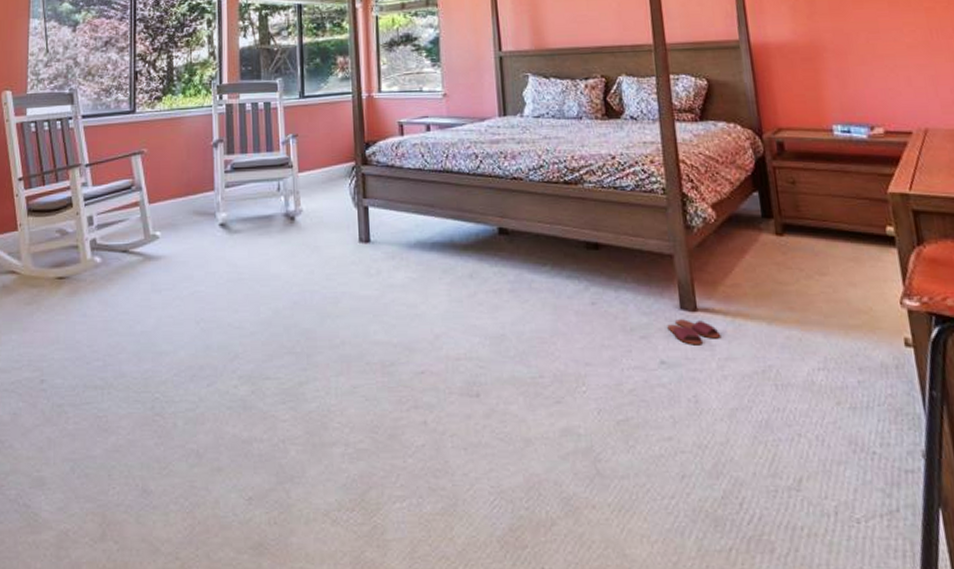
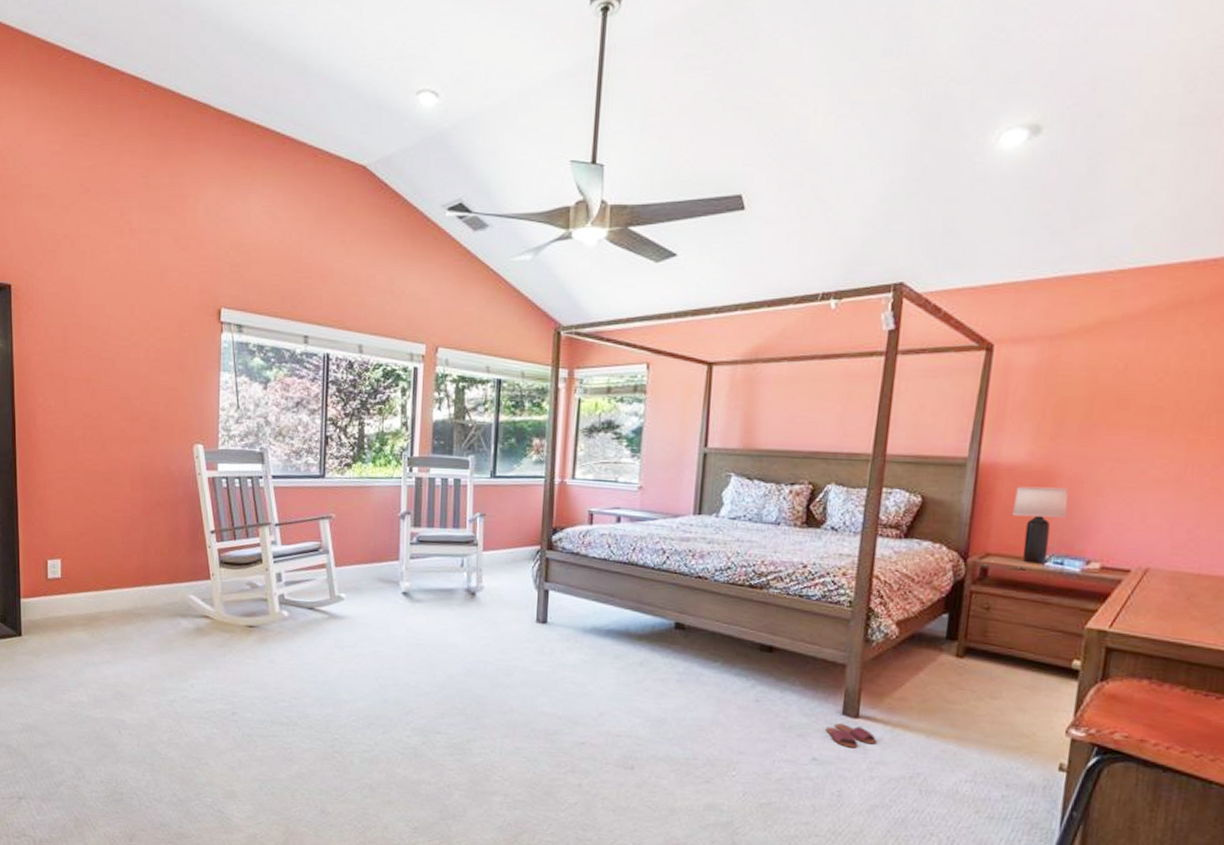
table lamp: none [789,60,842,134] -> present [1011,486,1069,564]

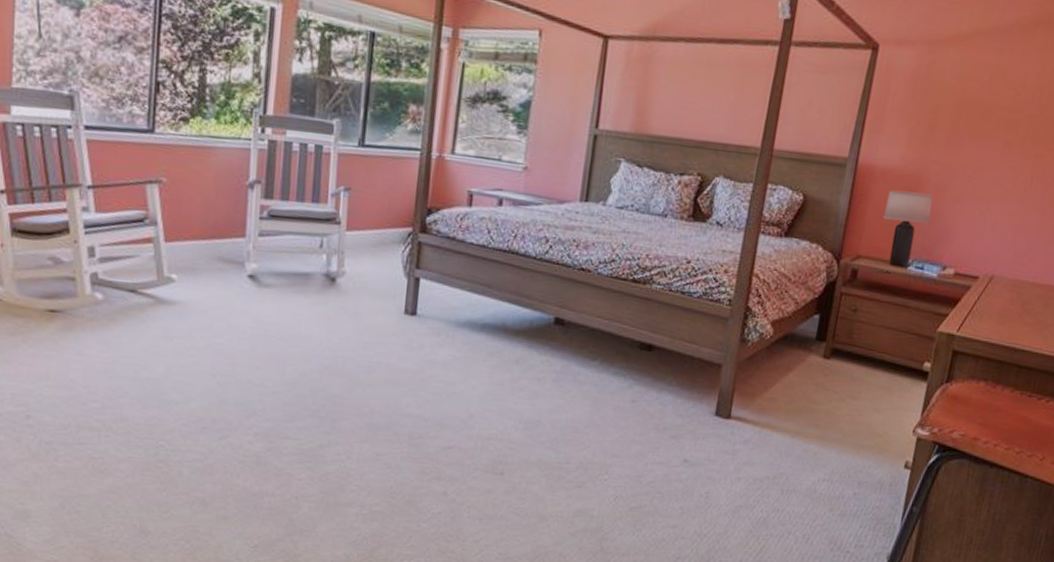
slippers: present [825,723,876,748] -> none [698,424,745,449]

